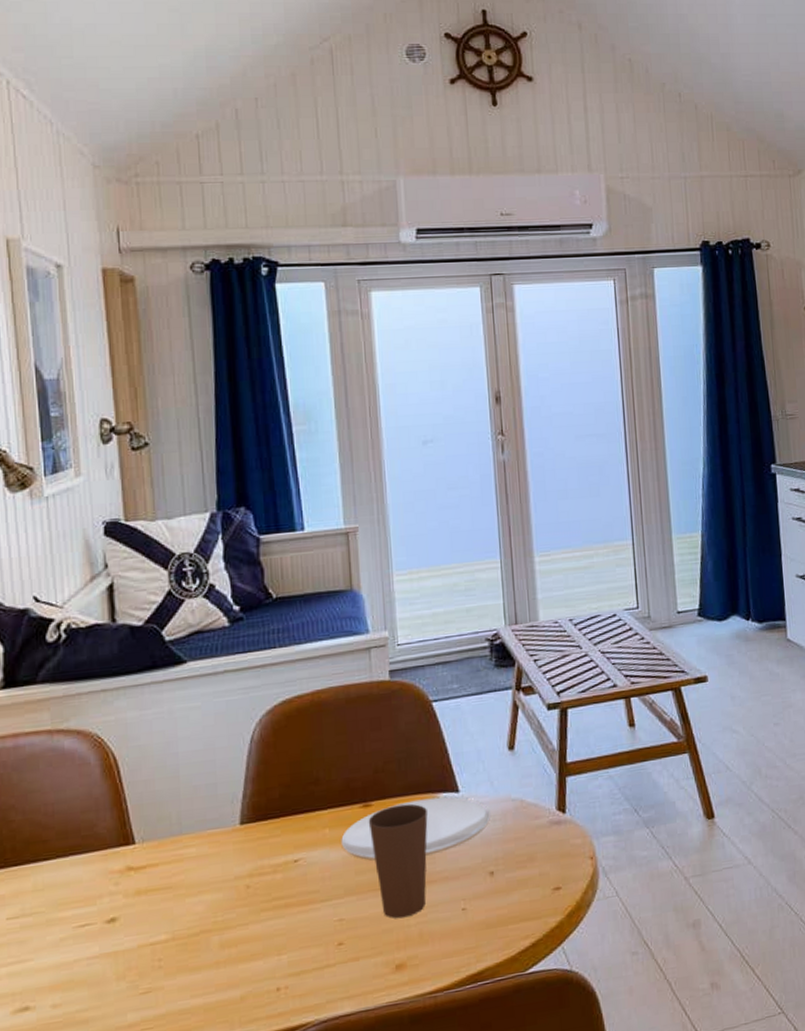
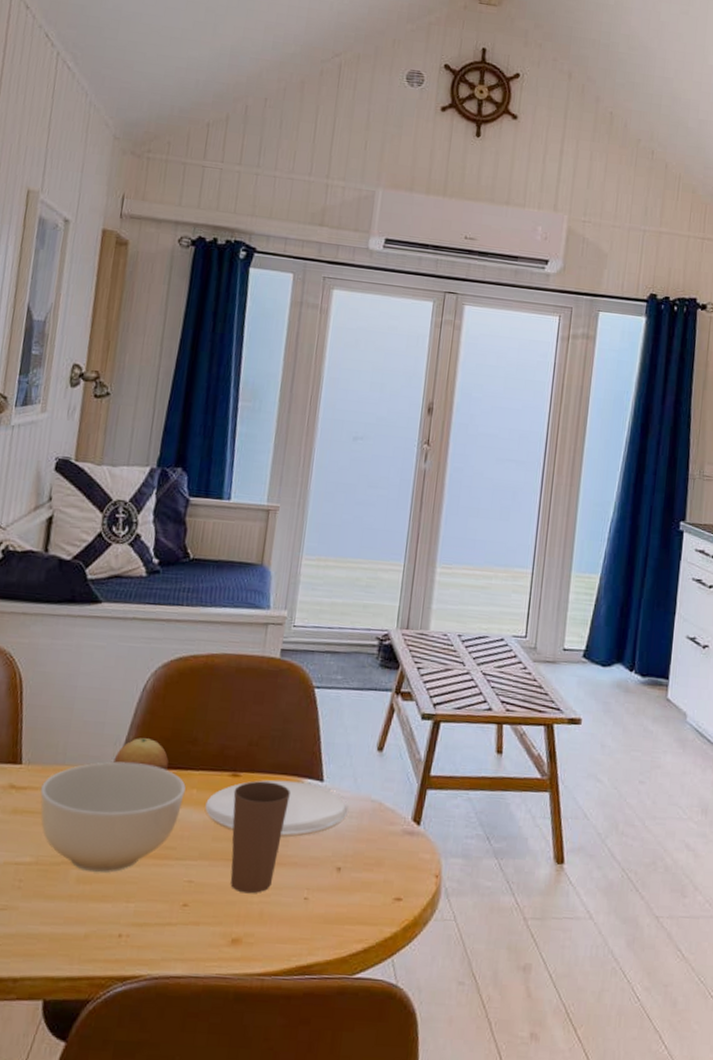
bowl: none [162,814,317,934] -> present [40,761,186,872]
fruit: none [234,788,293,821] -> present [113,738,169,772]

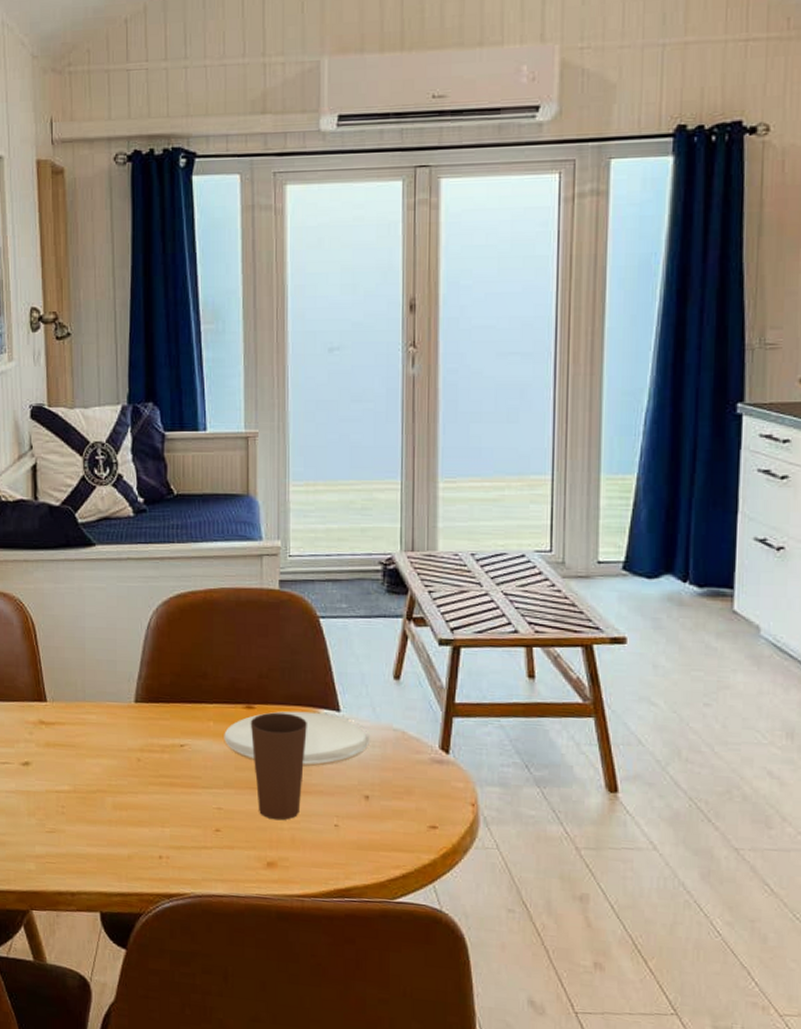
bowl: present [40,761,186,872] -> none [68,697,202,800]
fruit: present [113,738,169,772] -> none [130,674,182,705]

